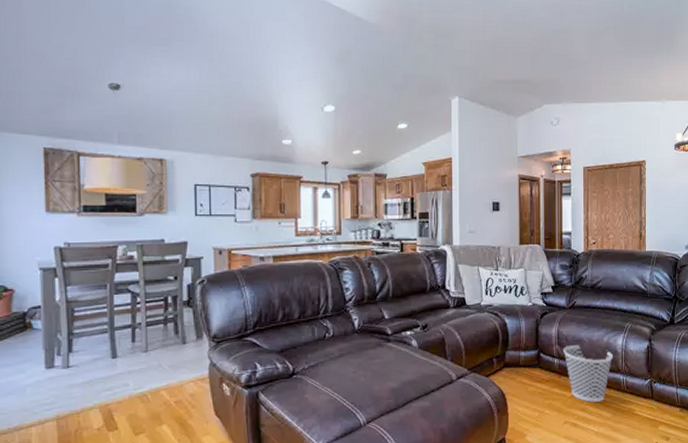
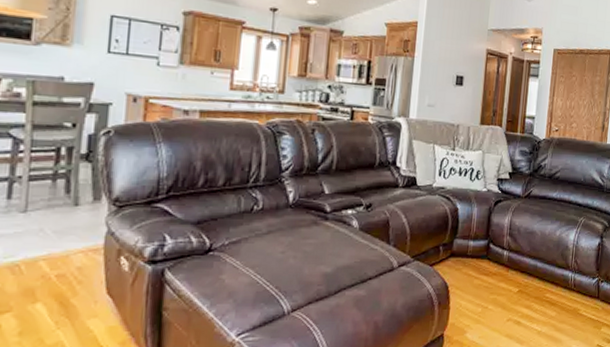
wastebasket: present [563,344,613,402] -> none [514,236,564,299]

